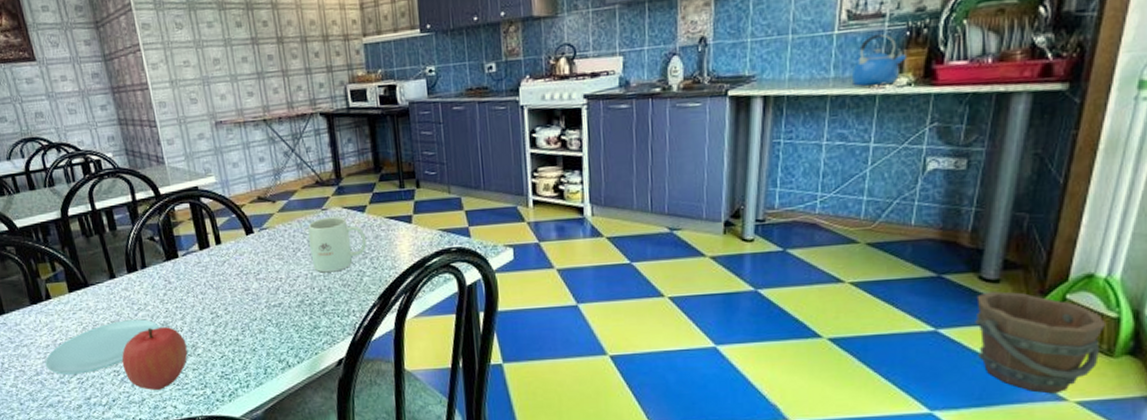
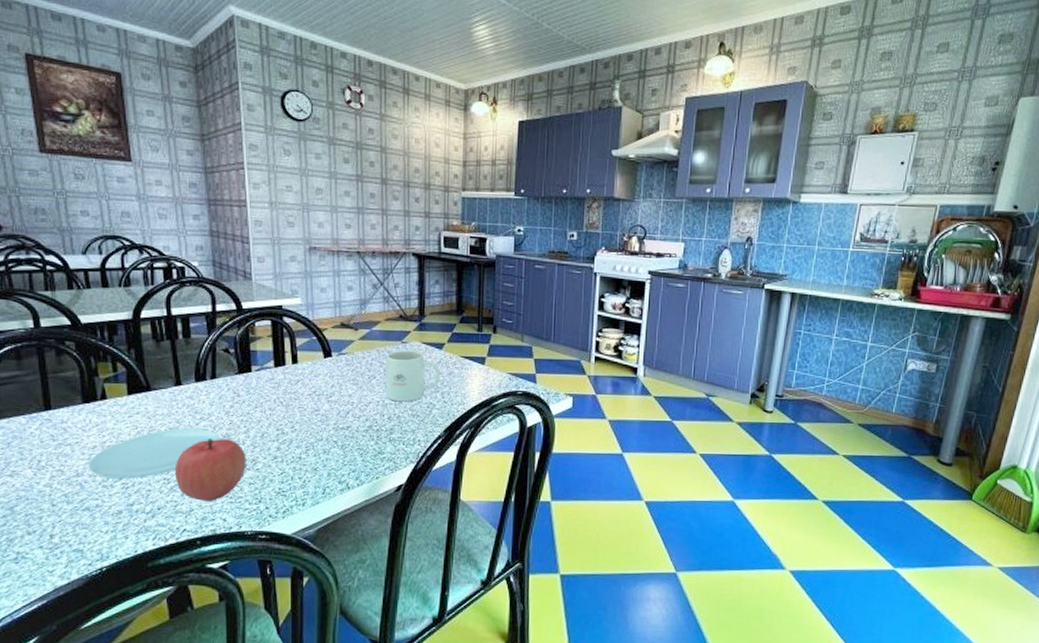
kettle: present [851,33,908,87] -> none [858,255,901,298]
bucket: present [975,291,1107,394] -> none [932,473,1023,560]

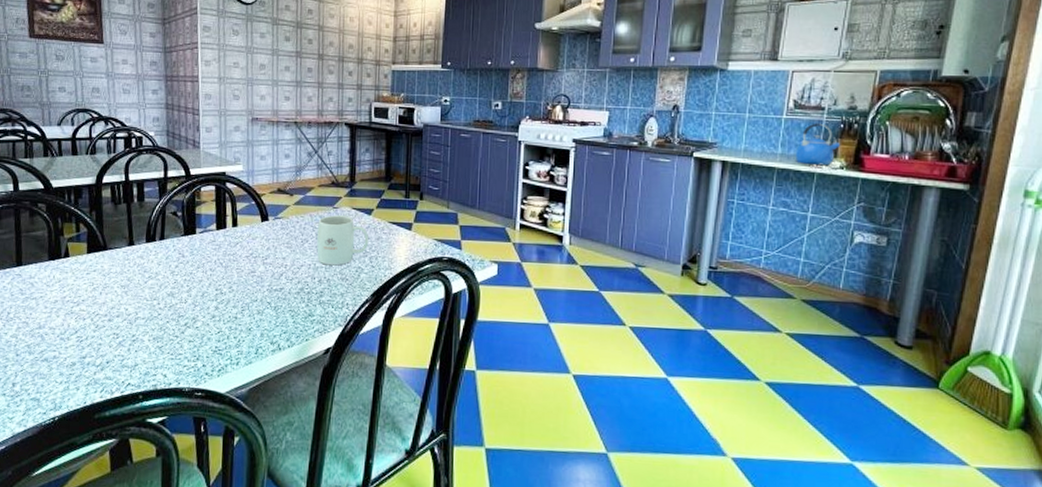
plate: present [88,428,220,479] -> none [49,286,165,333]
fruit: present [174,439,247,501] -> none [123,296,188,357]
kettle: none [858,255,901,298] -> present [795,123,841,166]

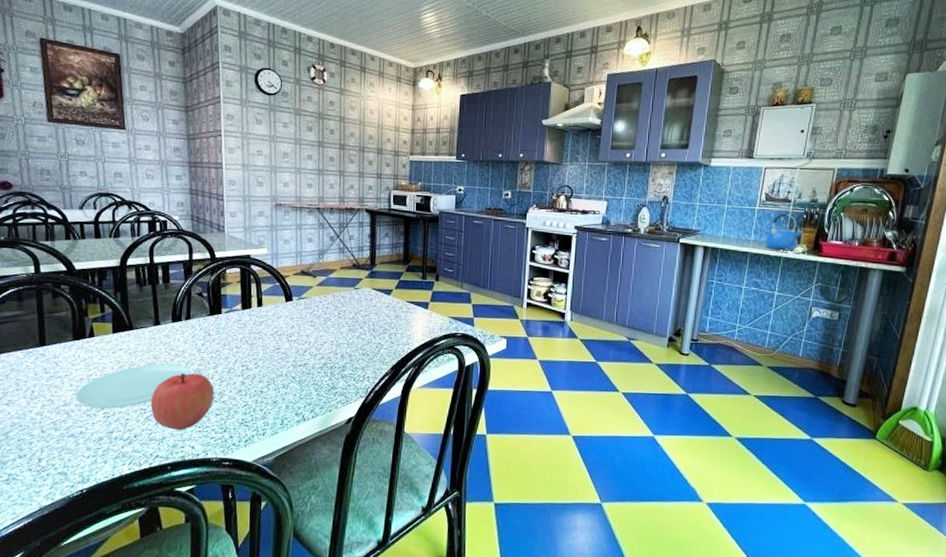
plate: none [49,286,165,333] -> present [75,363,192,409]
fruit: none [123,296,188,357] -> present [150,373,215,430]
mug: present [316,215,369,266] -> none [339,295,389,342]

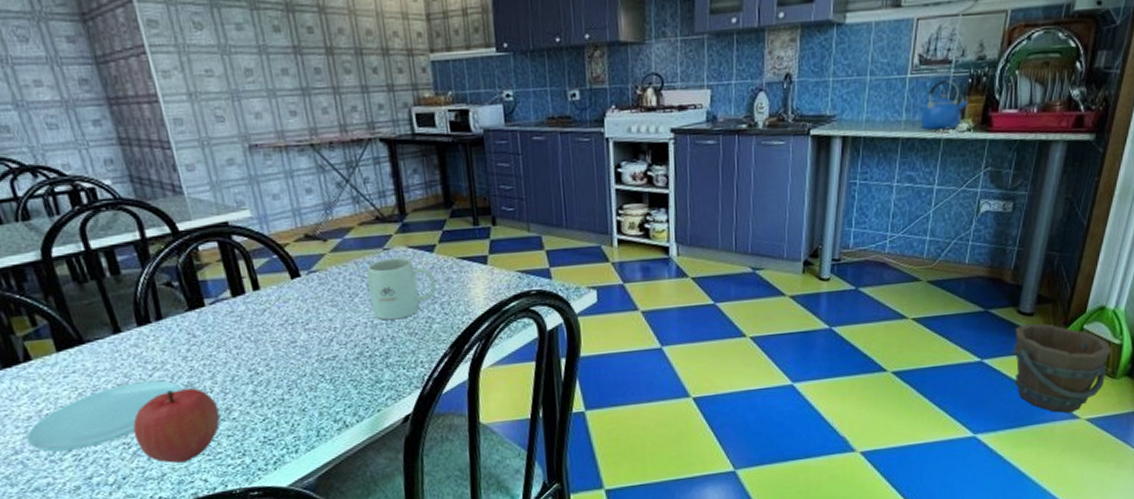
mug: none [339,295,389,342] -> present [366,257,437,321]
bucket: none [838,413,925,496] -> present [1012,323,1112,413]

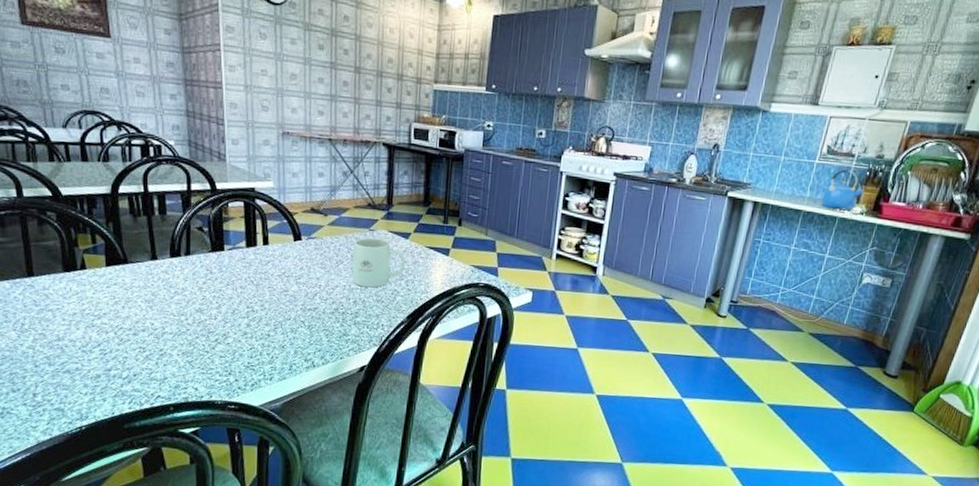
plate: present [26,380,182,452] -> none [69,300,193,346]
fruit: present [133,388,221,463] -> none [149,312,218,371]
bucket: present [1012,323,1112,413] -> none [872,384,963,469]

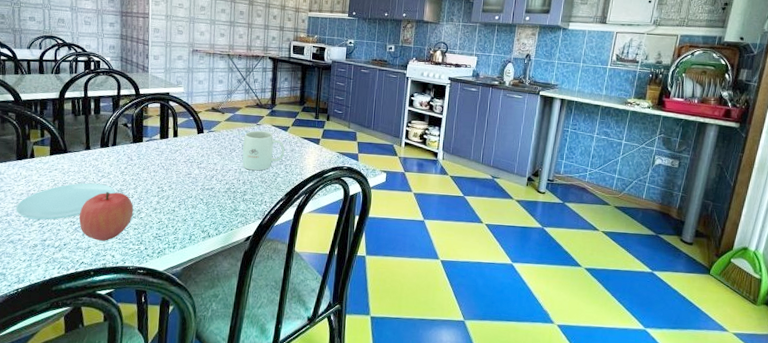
plate: none [69,300,193,346] -> present [16,183,115,220]
fruit: none [149,312,218,371] -> present [79,192,134,241]
kettle: present [821,169,865,211] -> none [615,72,649,106]

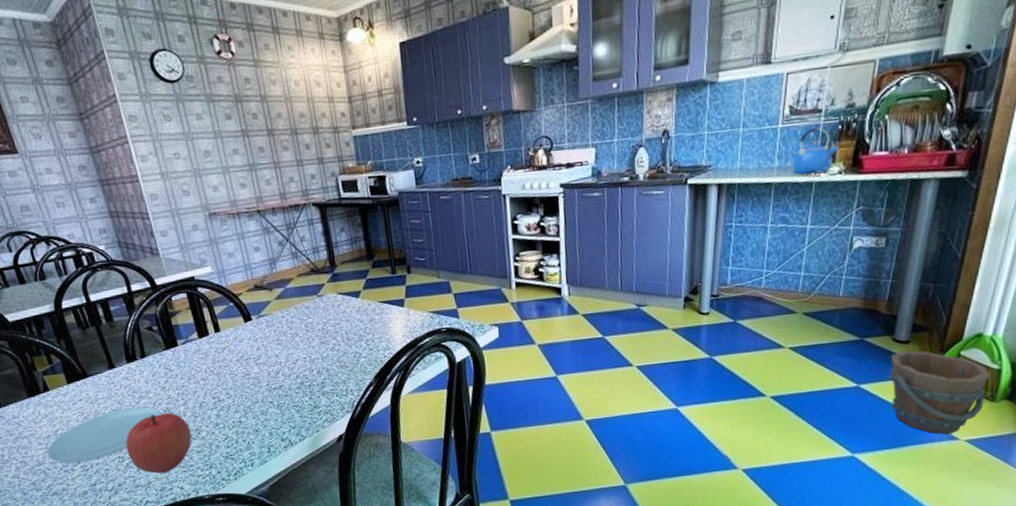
mug: present [242,130,285,171] -> none [304,302,363,356]
kettle: none [615,72,649,106] -> present [792,127,839,175]
bucket: none [676,250,754,326] -> present [889,350,991,435]

